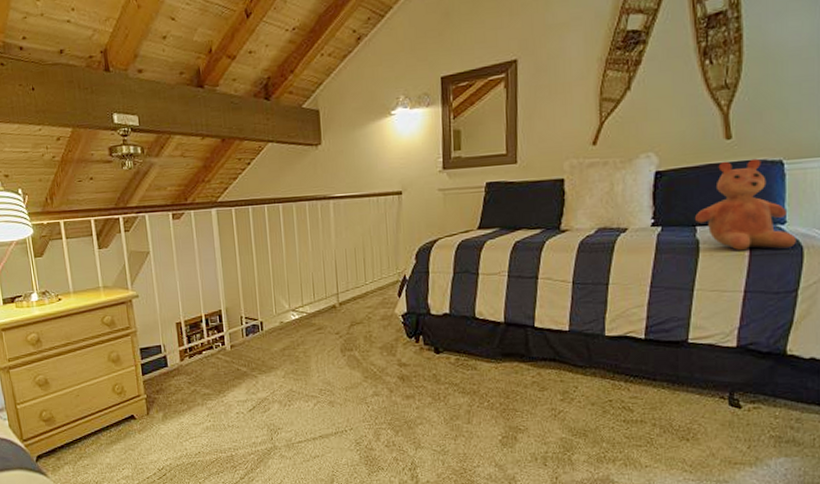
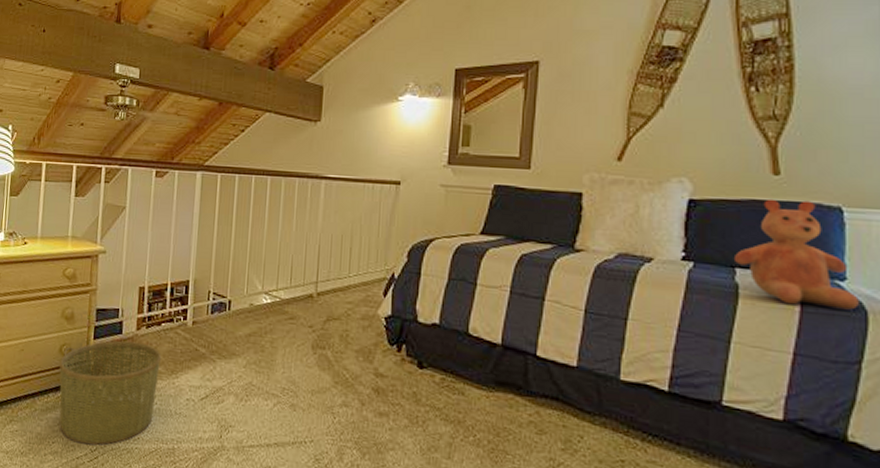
basket: none [114,371,209,466] -> present [59,341,161,445]

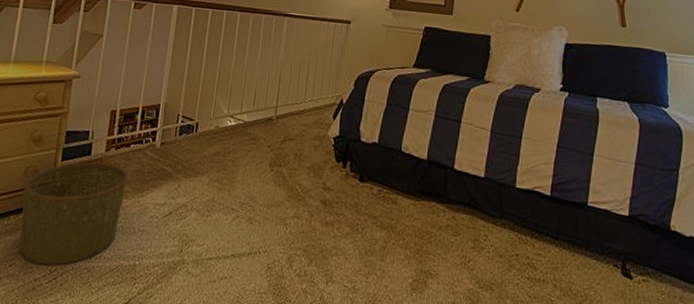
teddy bear: present [735,198,859,310] -> none [596,45,677,130]

